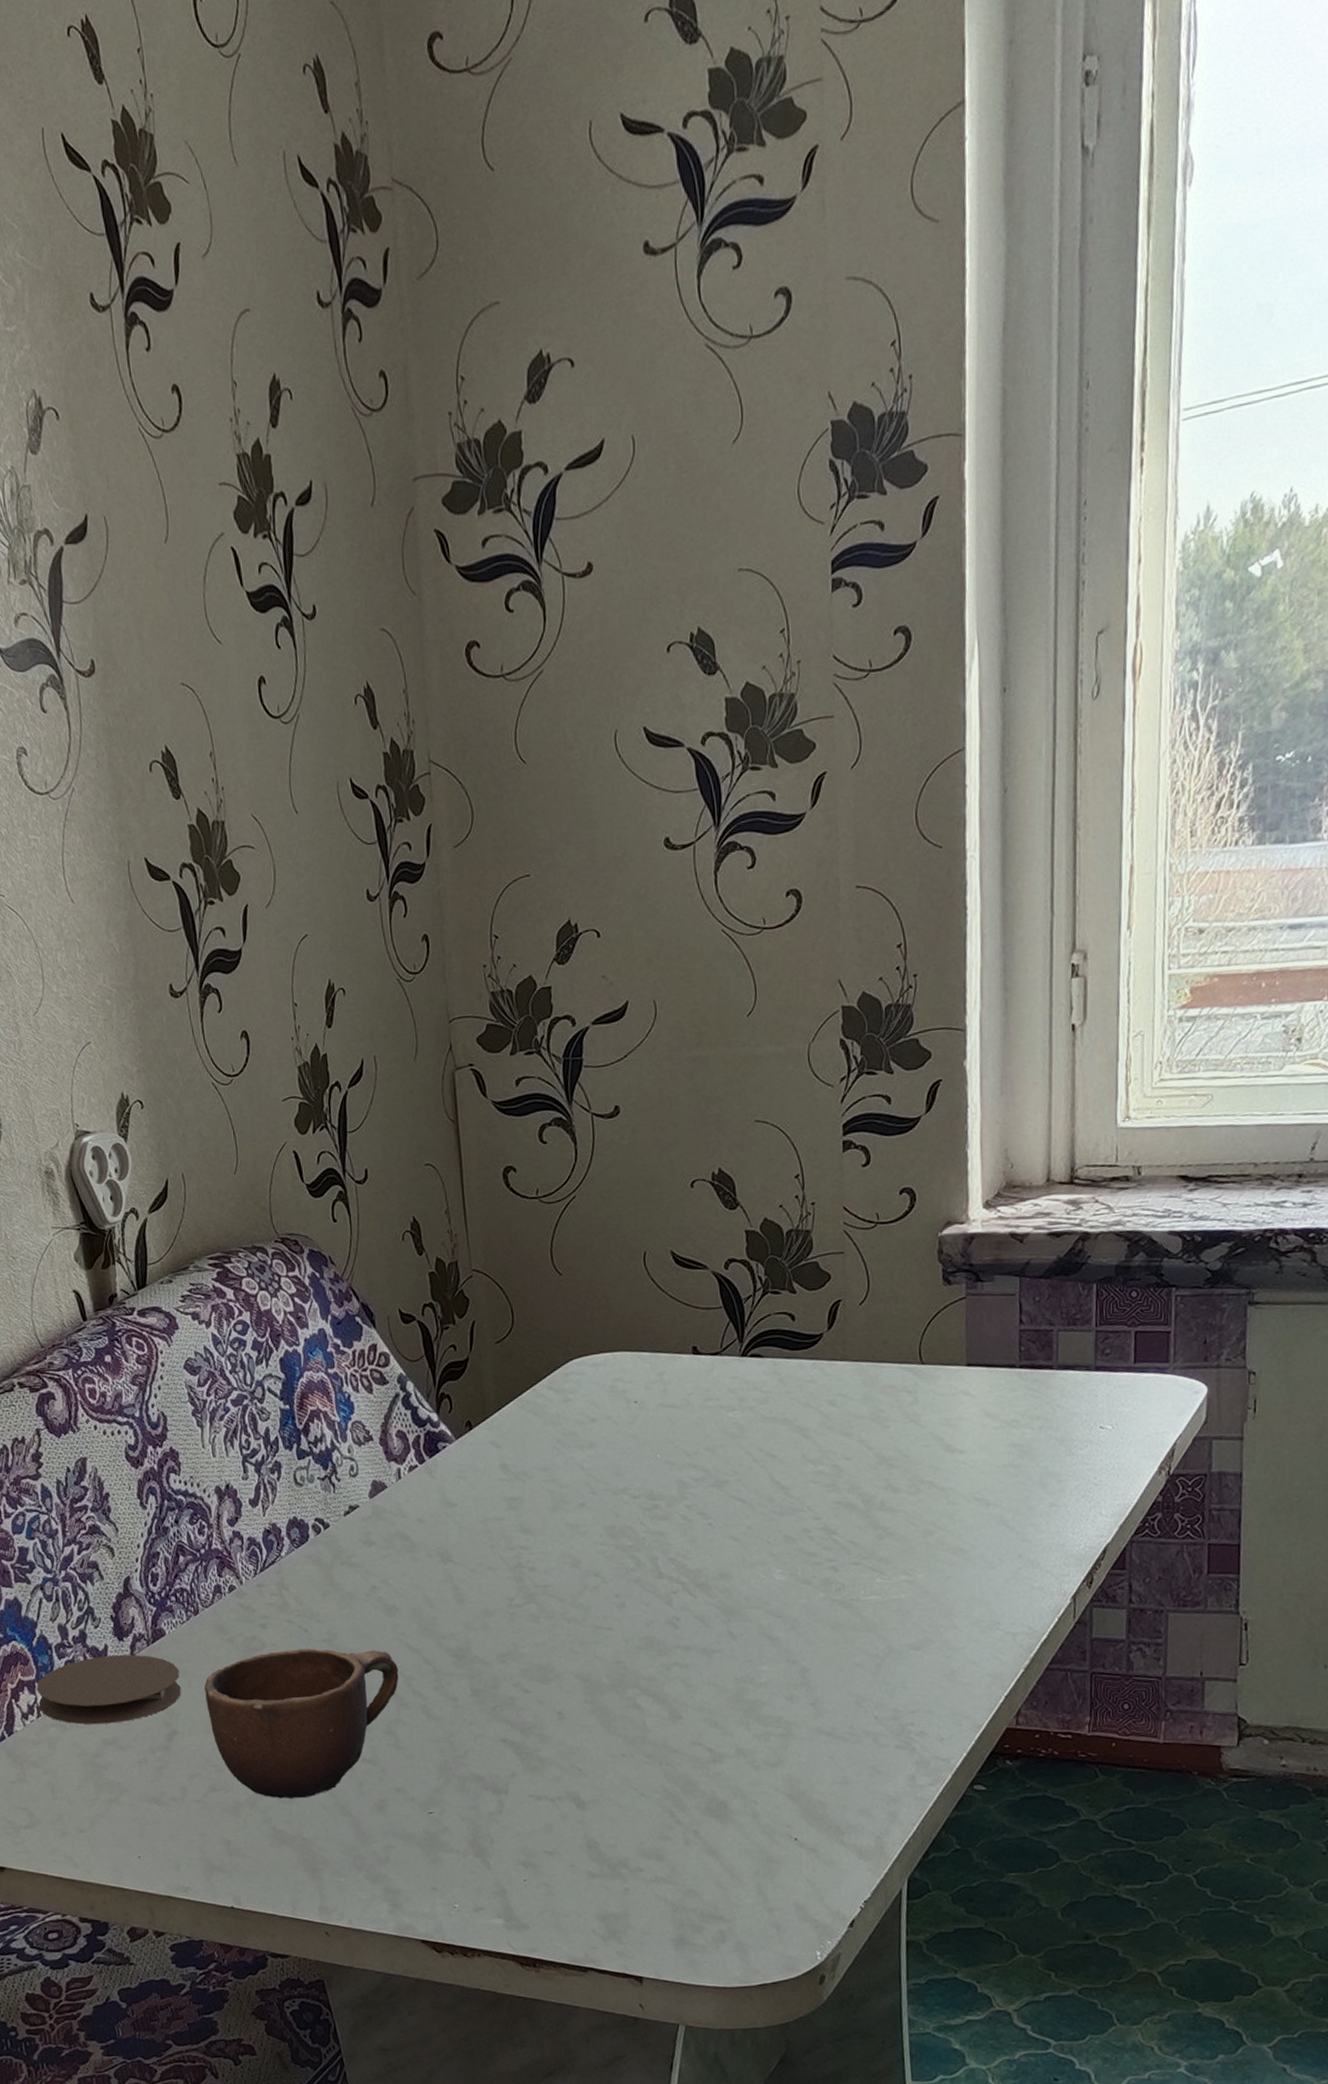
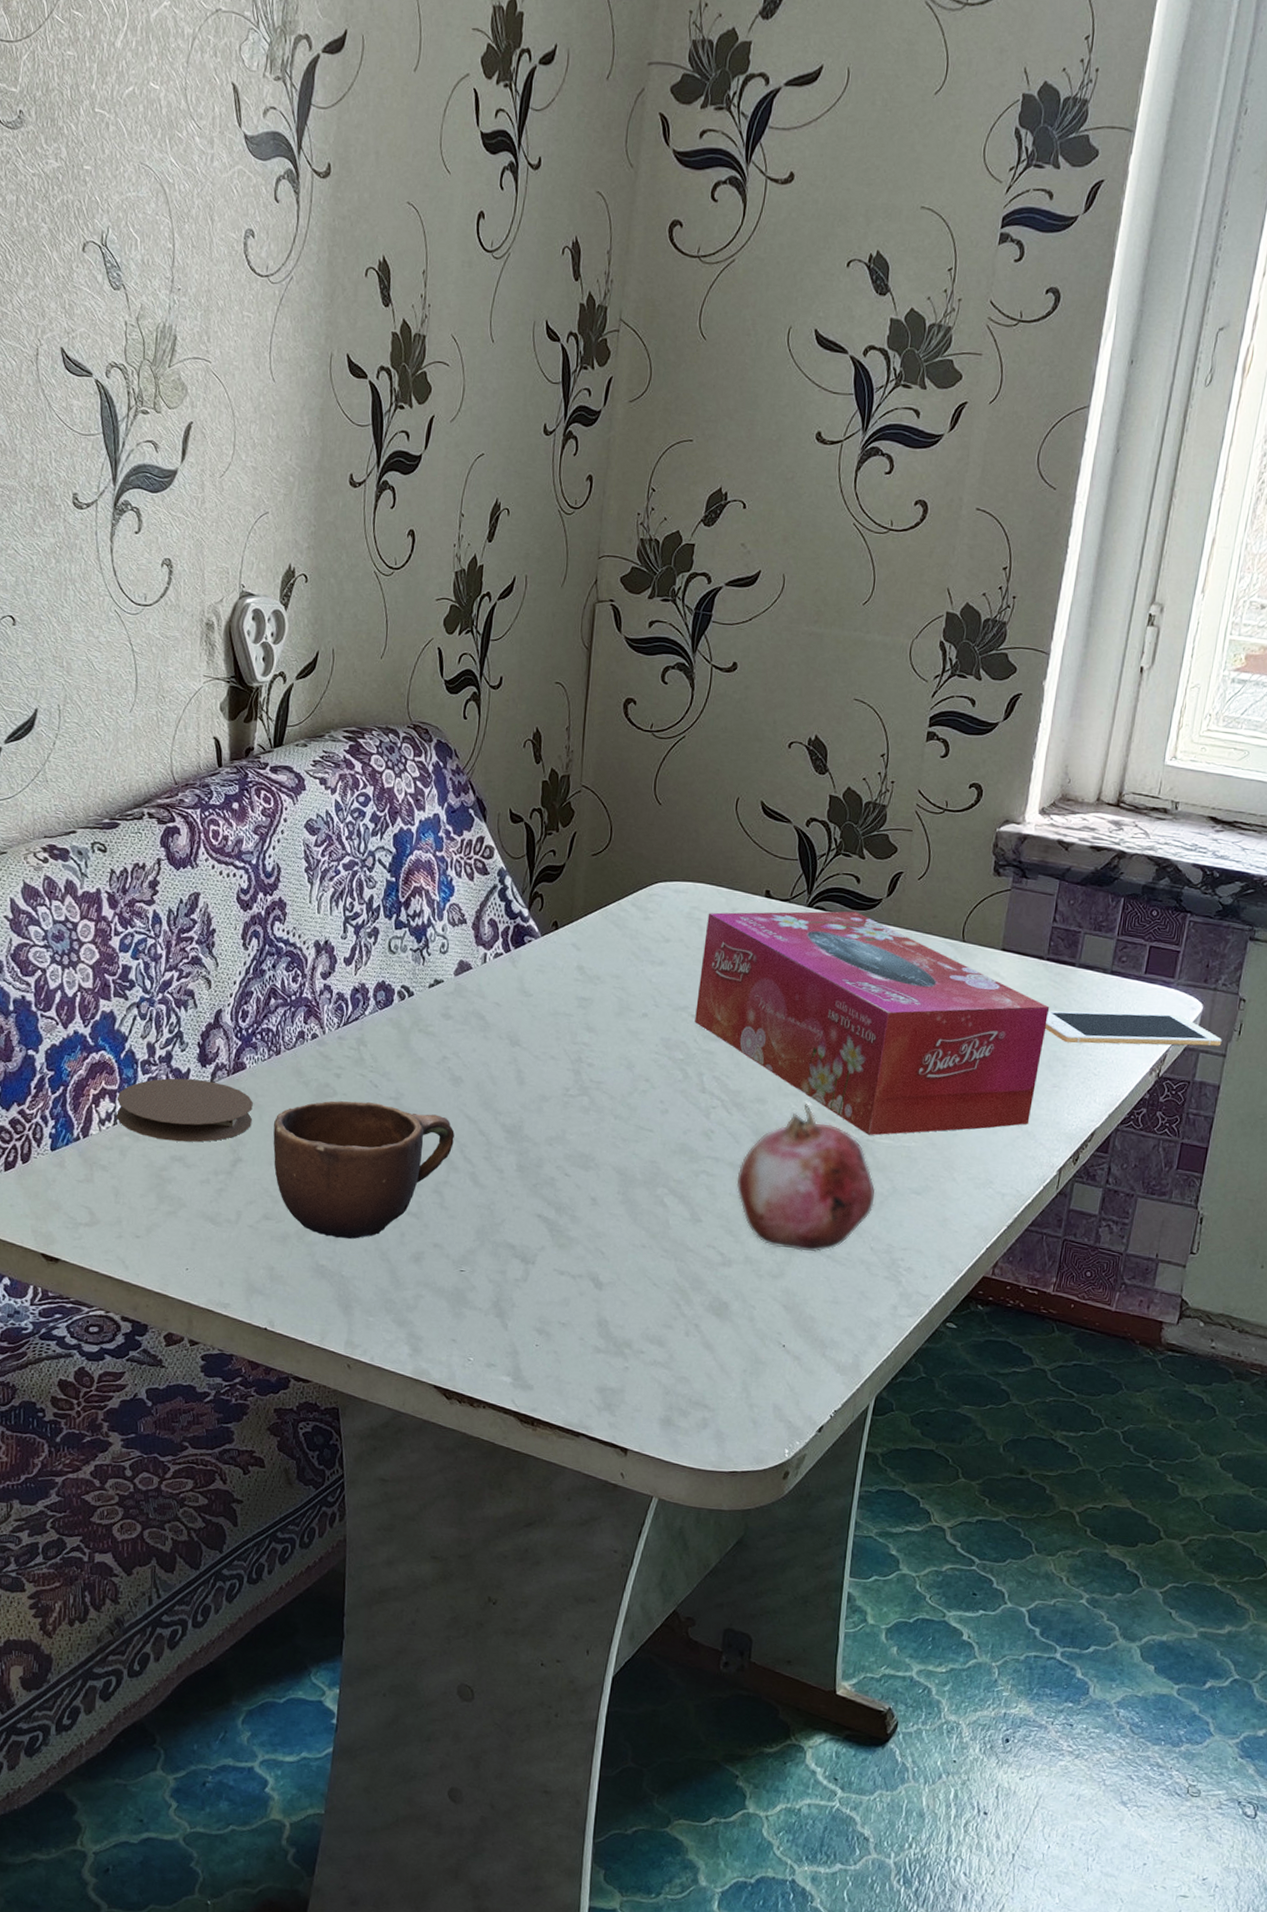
tissue box: none [633,1352,1032,1595] -> present [695,911,1050,1136]
fruit: none [713,1571,871,1733] -> present [736,1104,876,1252]
cell phone: none [1030,1401,1236,1455] -> present [1045,1010,1222,1046]

